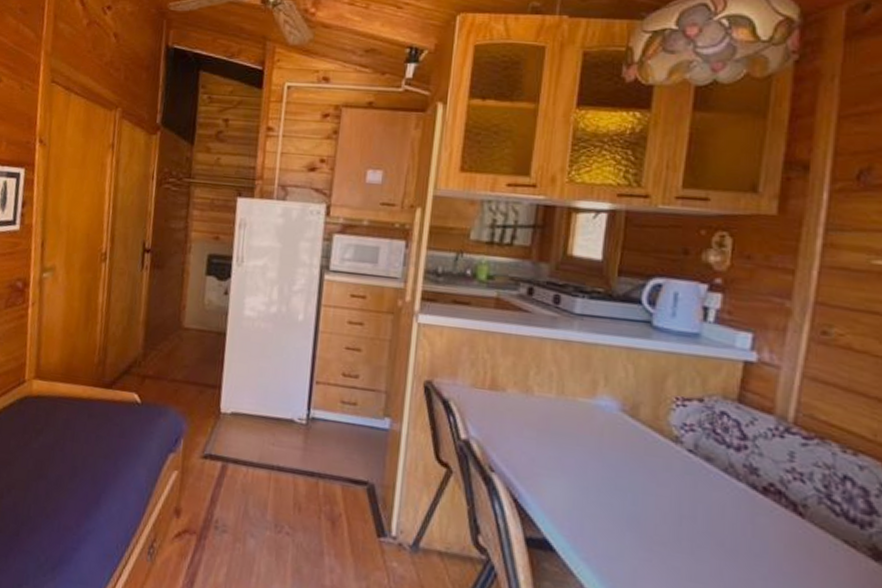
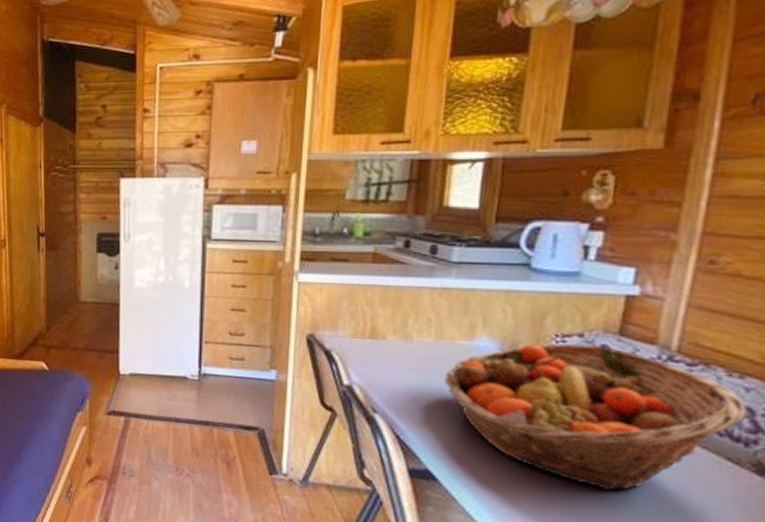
fruit basket: none [564,406,861,572] -> present [444,342,747,492]

